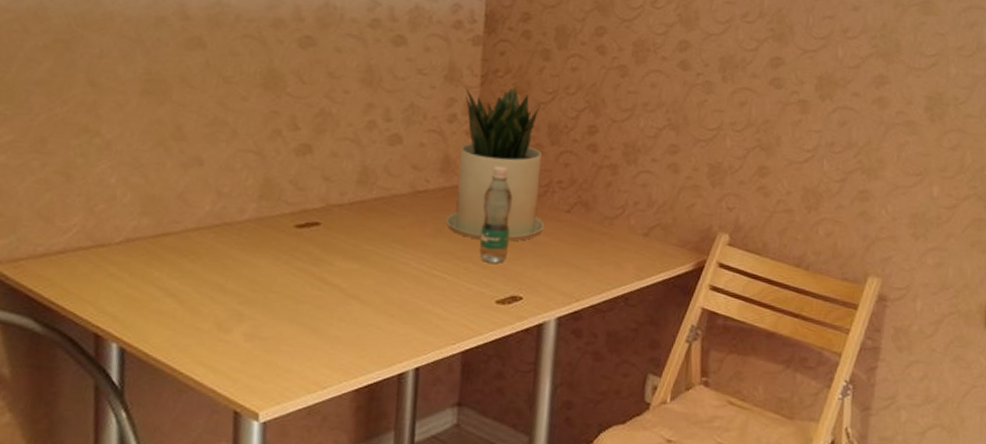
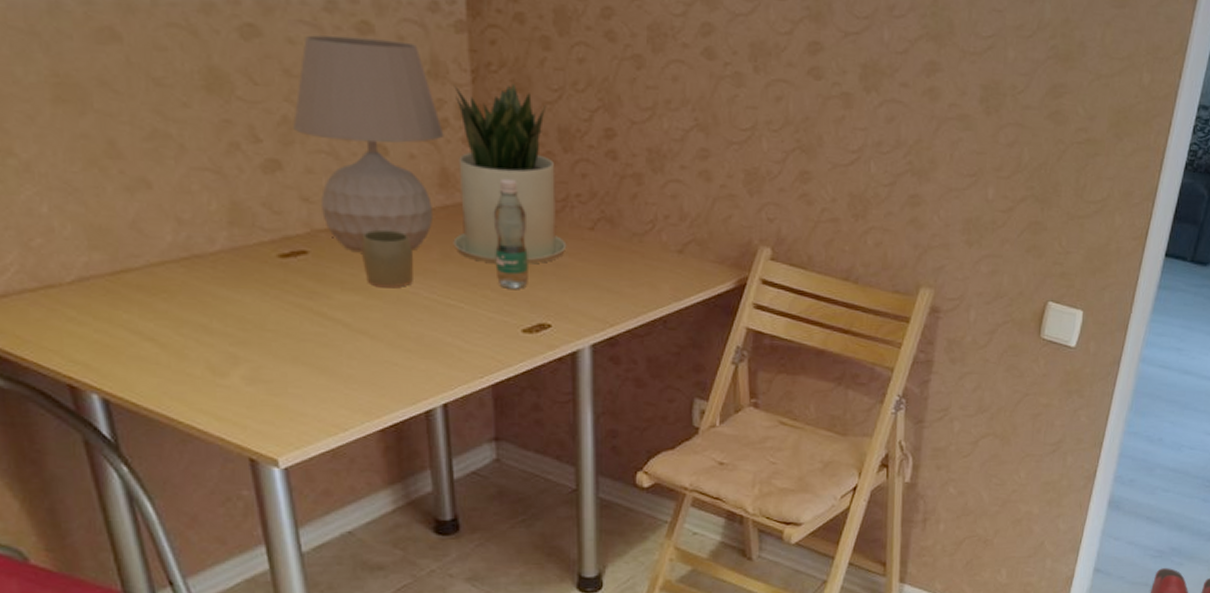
table lamp: none [328,45,452,226] -> present [293,35,444,253]
mug: none [365,206,410,259] -> present [362,229,413,288]

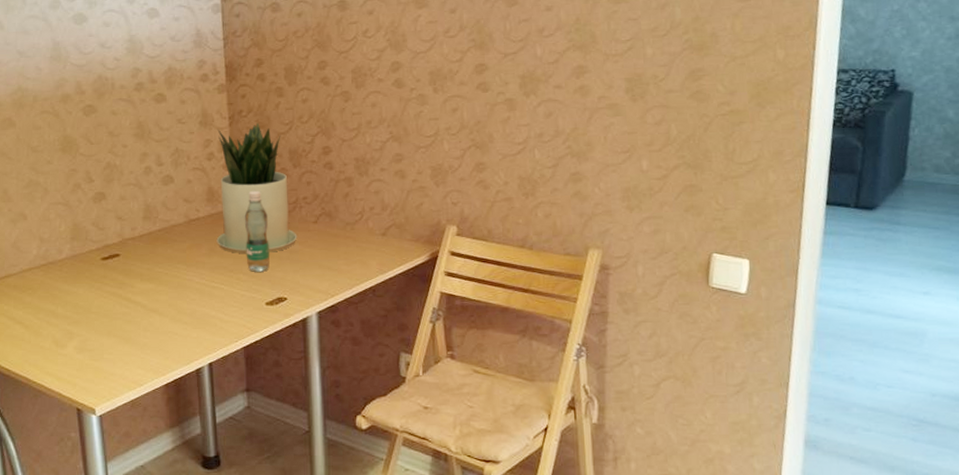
table lamp: present [293,35,444,253] -> none [114,104,211,253]
mug: present [362,229,413,288] -> none [155,235,189,277]

